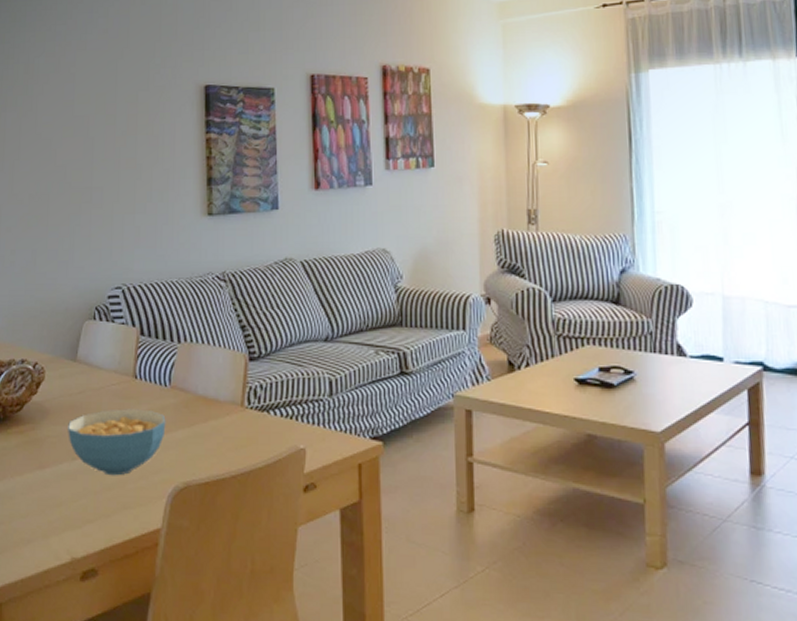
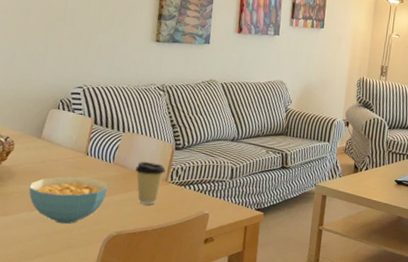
coffee cup: none [198,380,239,441] -> present [134,161,166,205]

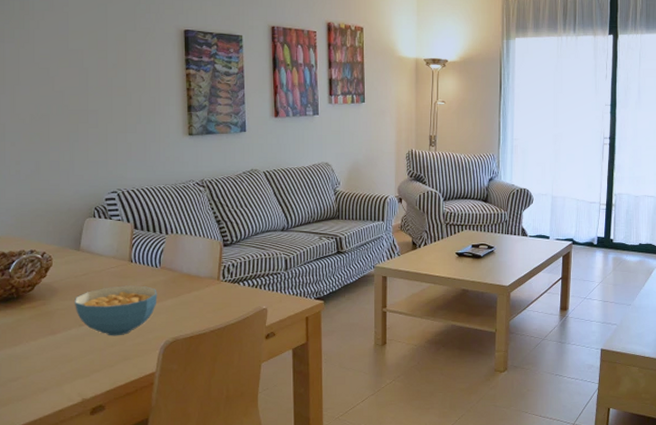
coffee cup: present [134,161,166,205] -> none [183,262,216,306]

